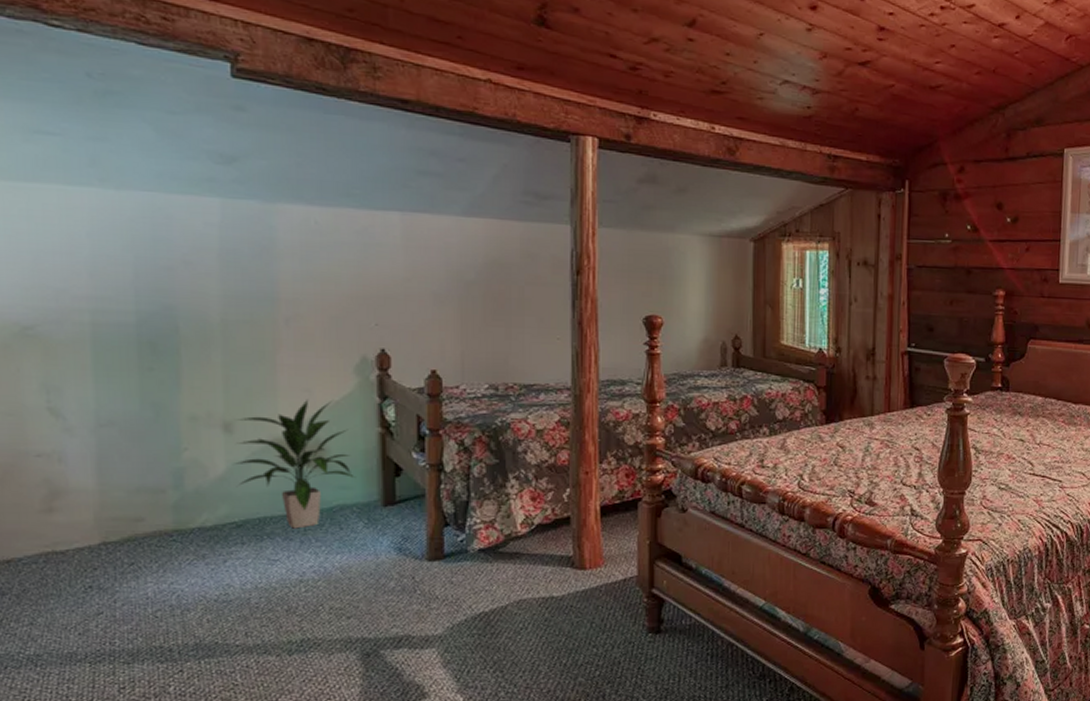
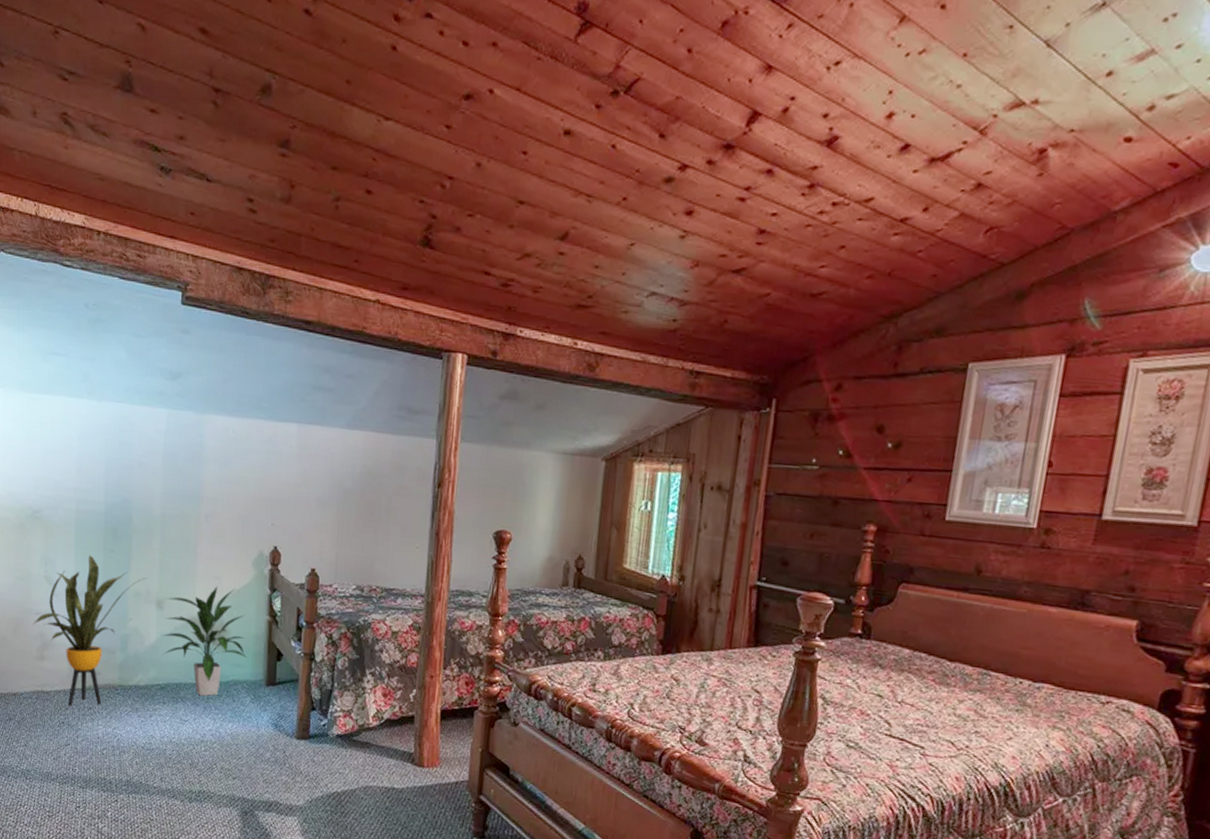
house plant: none [31,376,208,565] -> present [33,555,148,706]

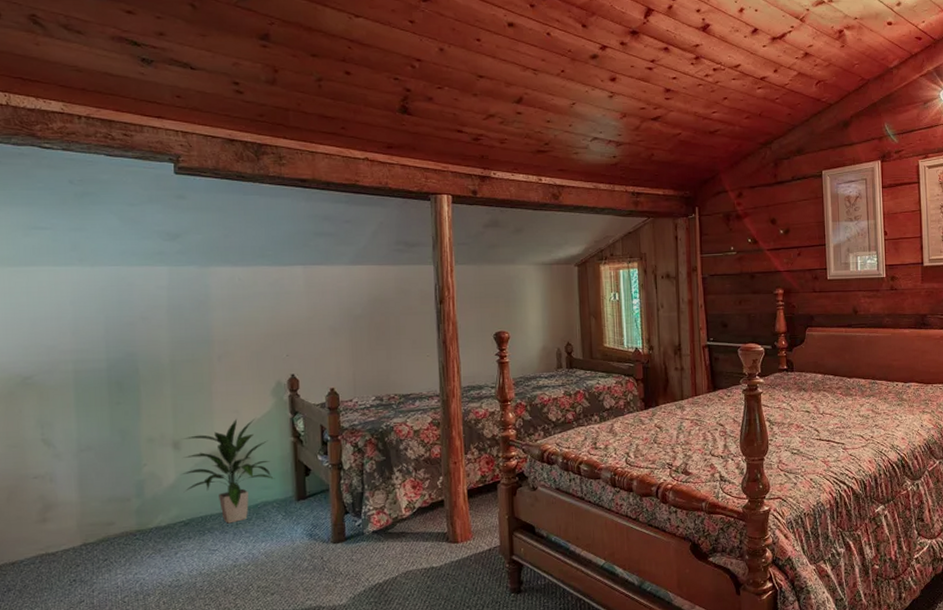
house plant: present [33,555,148,706] -> none [30,411,161,562]

